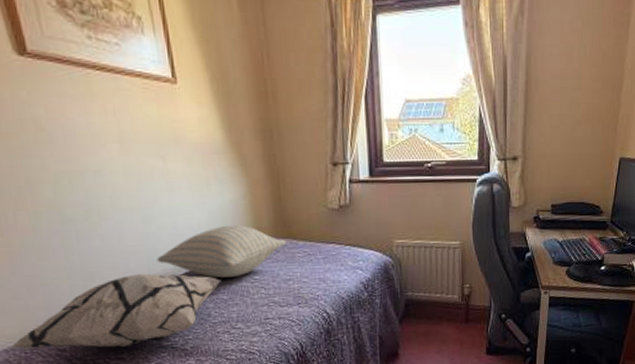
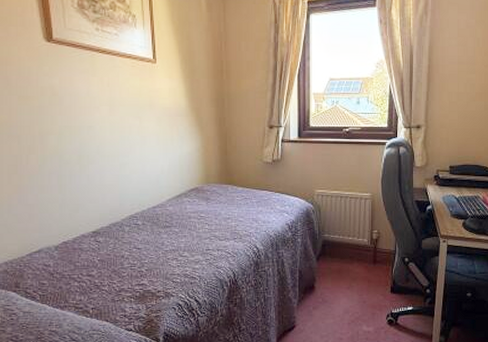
decorative pillow: present [11,273,222,349] -> none [10,207,175,267]
pillow: present [156,225,286,278] -> none [127,172,228,214]

